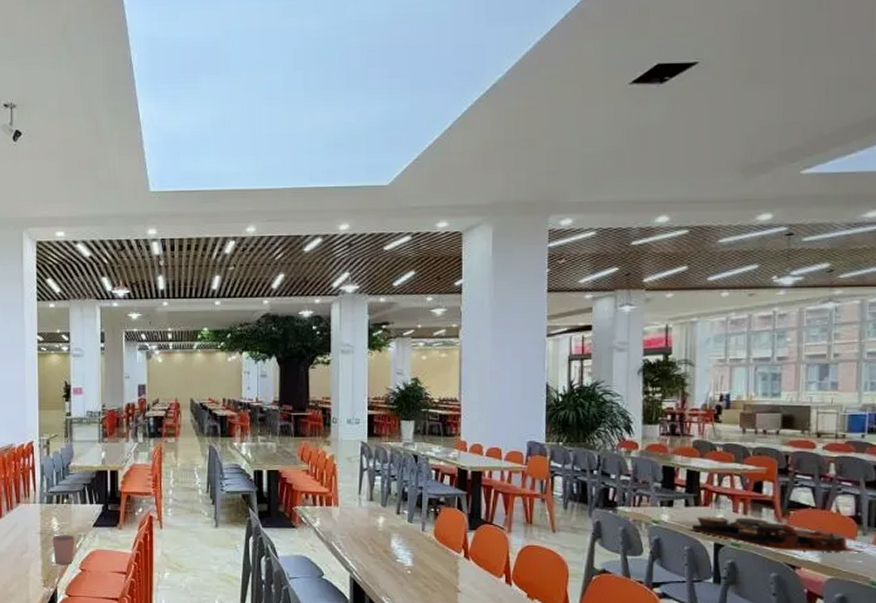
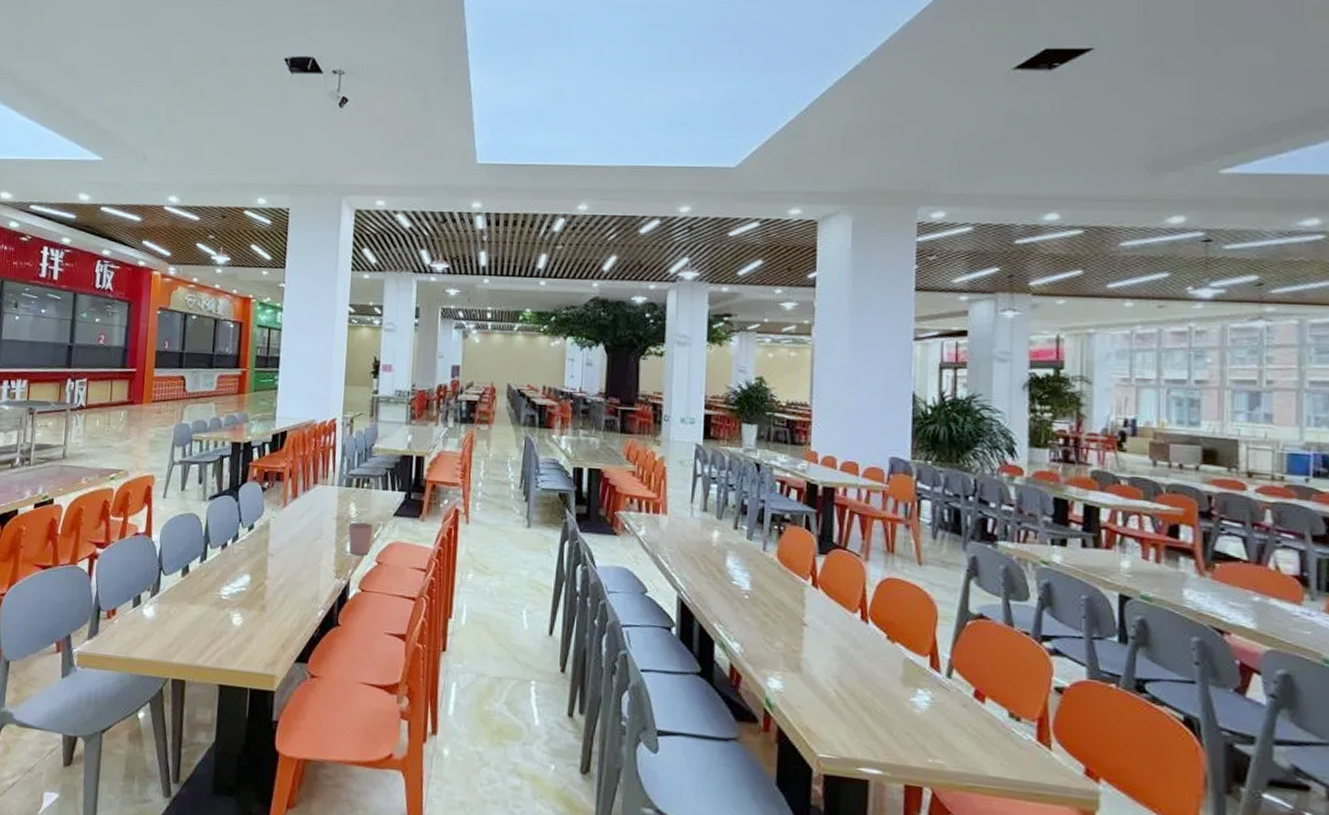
food tray: present [690,516,864,553] -> none [1088,560,1312,623]

